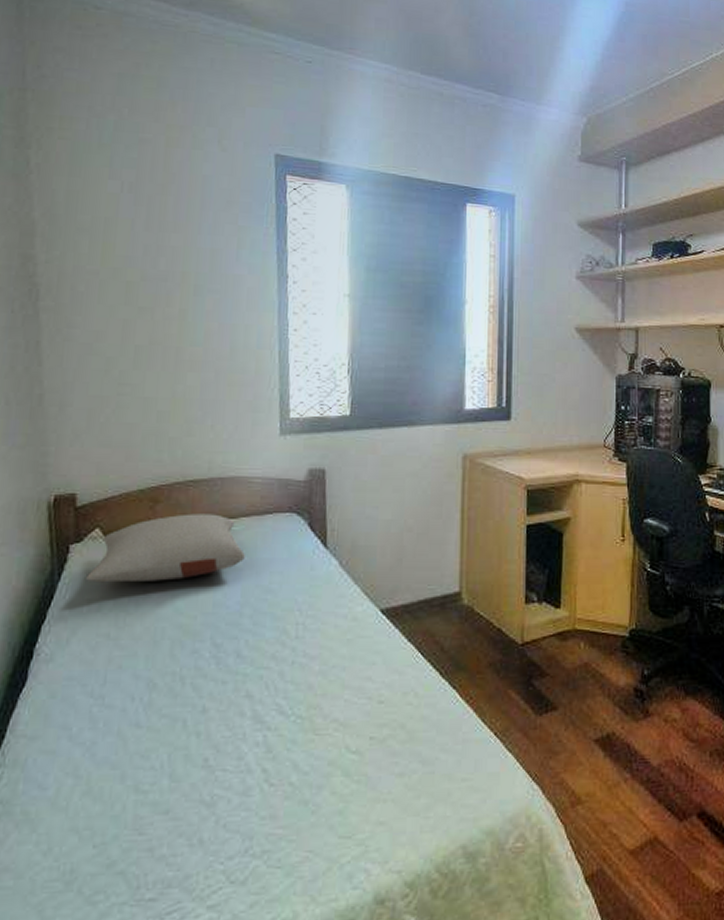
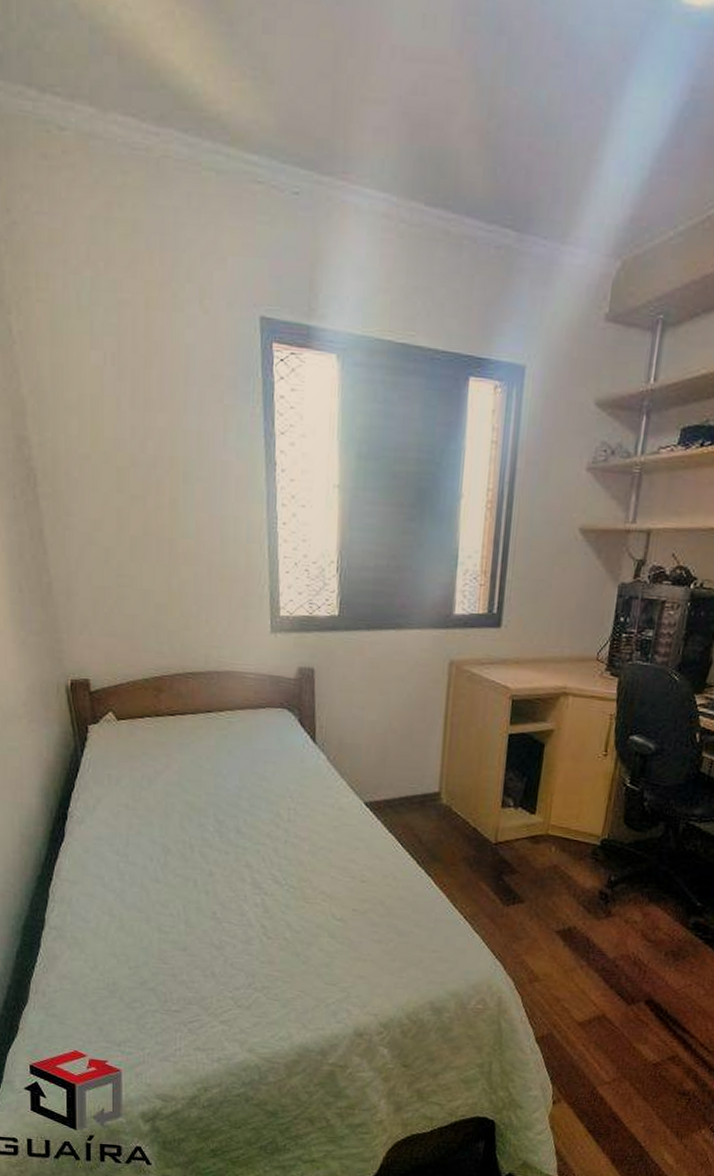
pillow: present [86,513,245,583] -> none [105,703,241,763]

